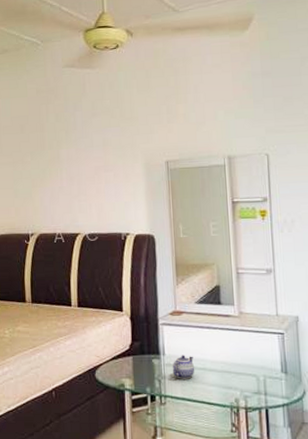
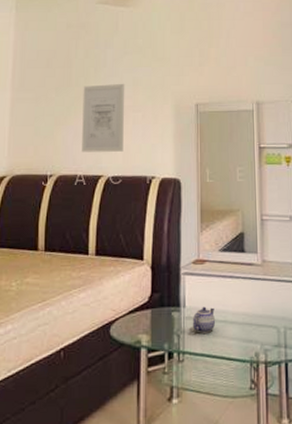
wall art: none [56,145,98,212] -> present [82,84,125,152]

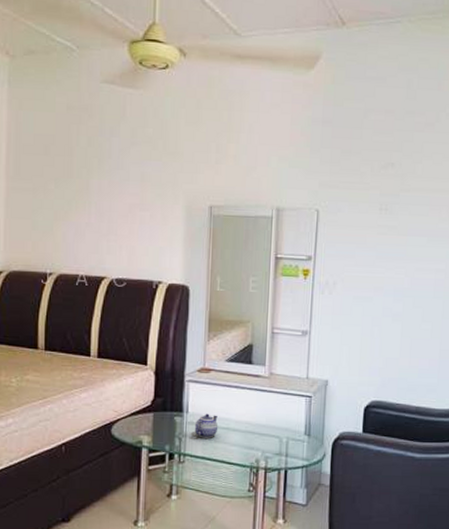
wall art: present [82,84,125,152] -> none [84,178,132,253]

